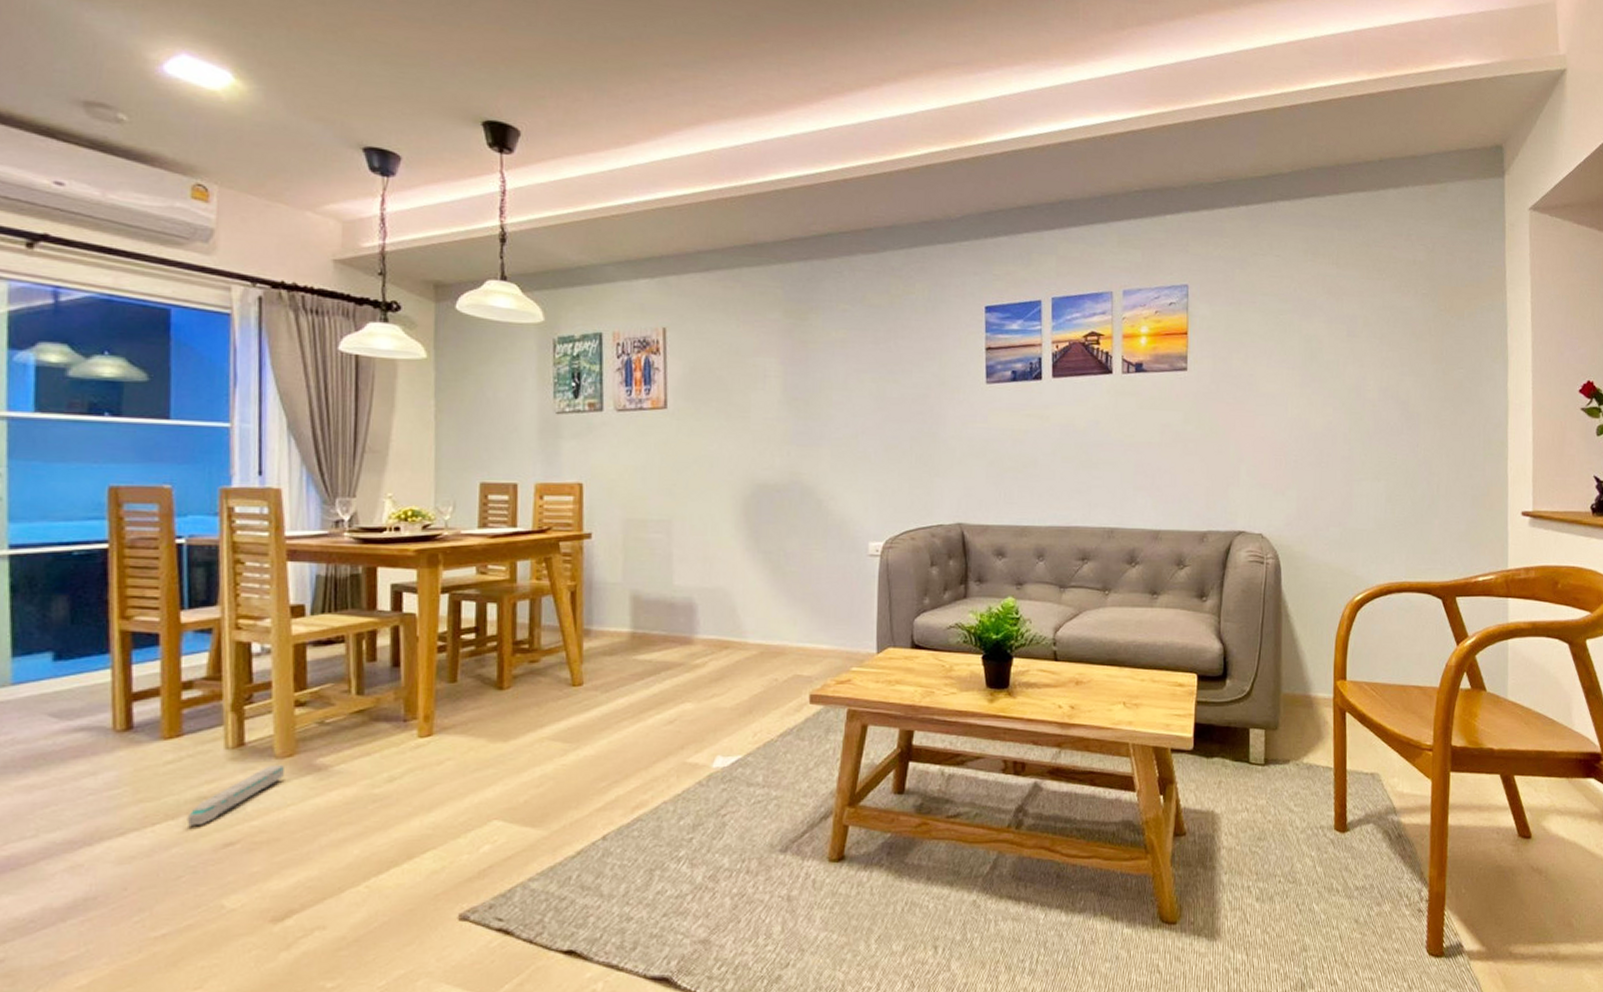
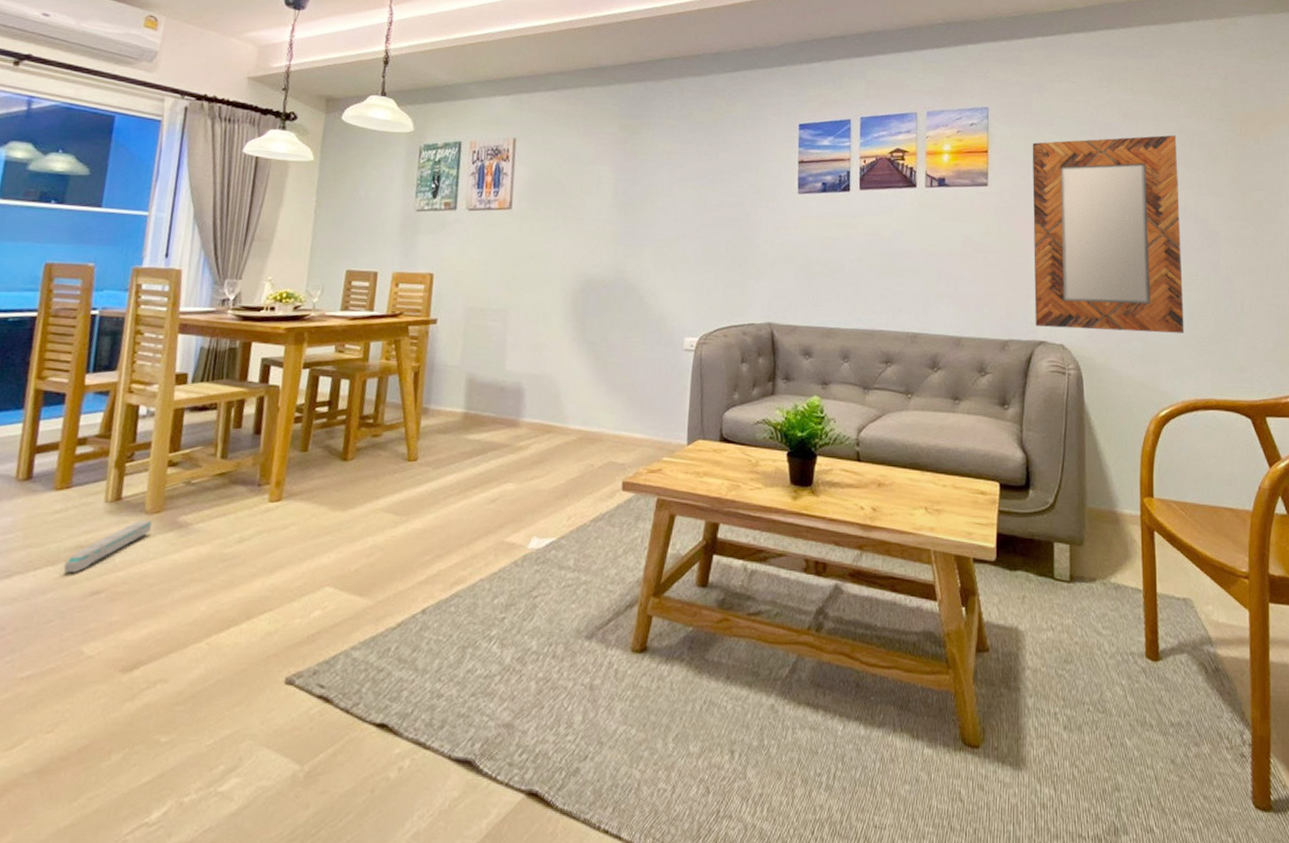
home mirror: none [1233,312,1382,518] -> present [1032,135,1184,334]

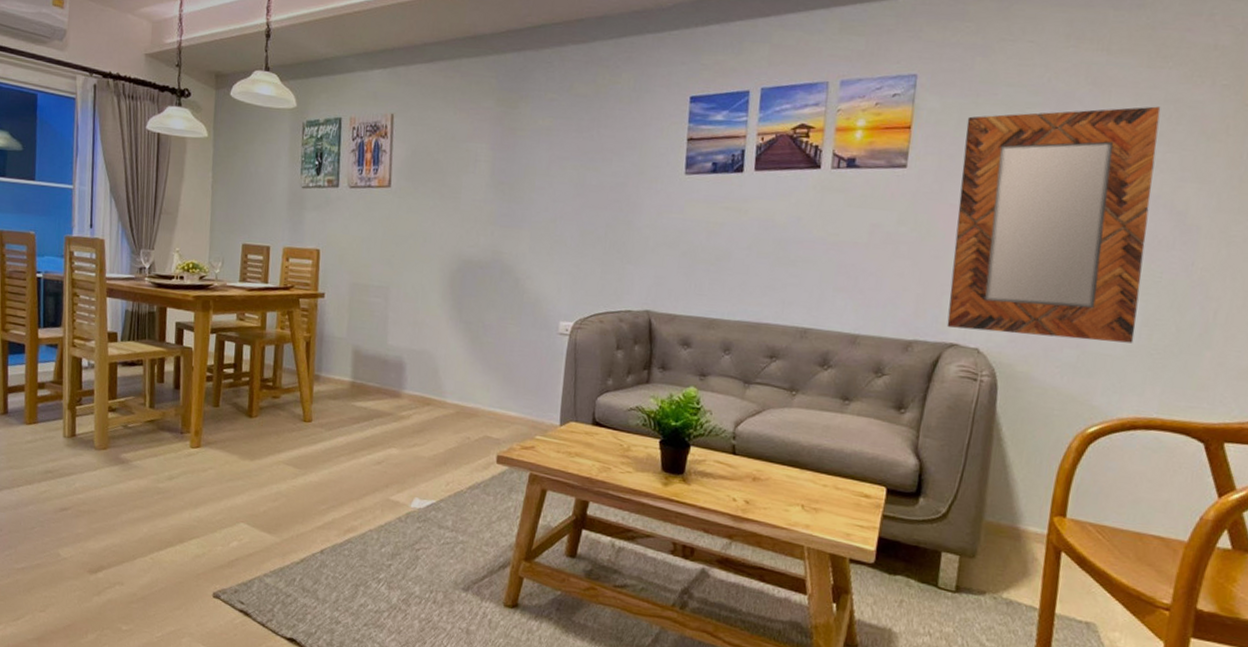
toy train: present [63,519,152,574] -> none [38,454,101,492]

